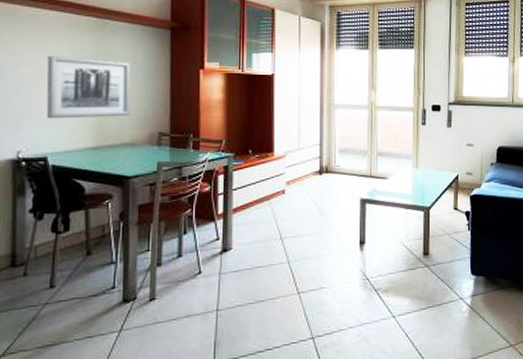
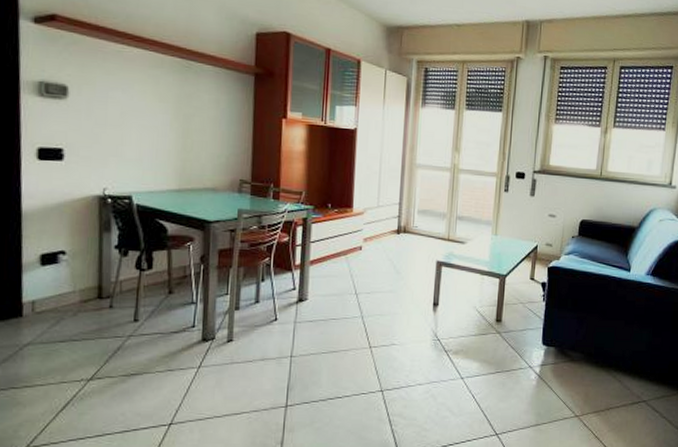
wall art: present [46,55,131,119] -> none [131,94,214,161]

